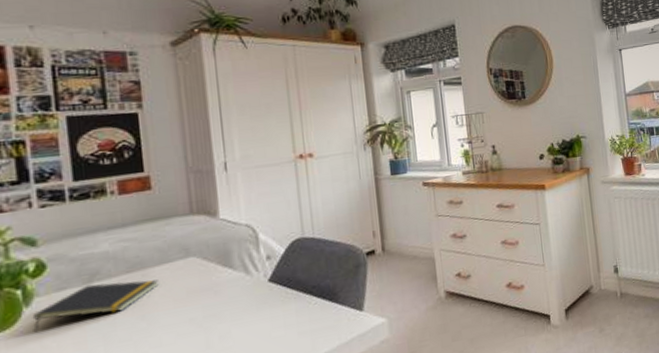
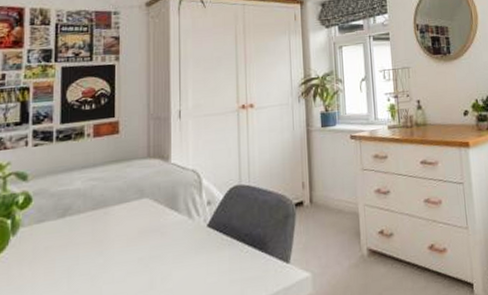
notepad: present [32,279,159,333] -> none [15,218,116,260]

